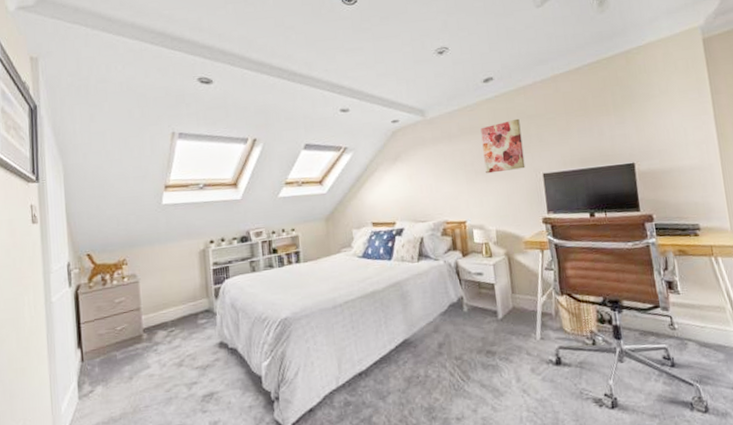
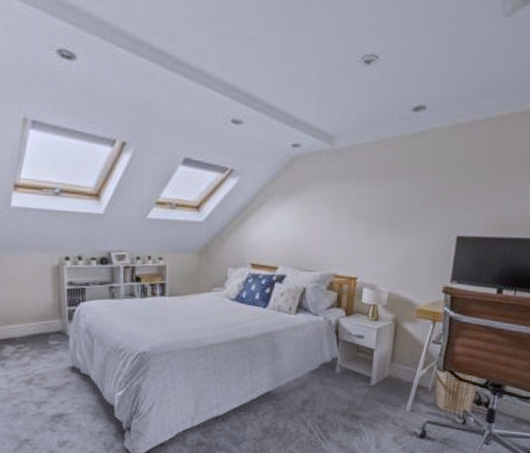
wall art: present [480,118,525,174] -> none [391,164,446,227]

